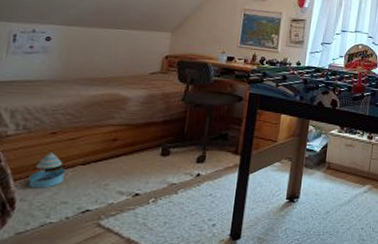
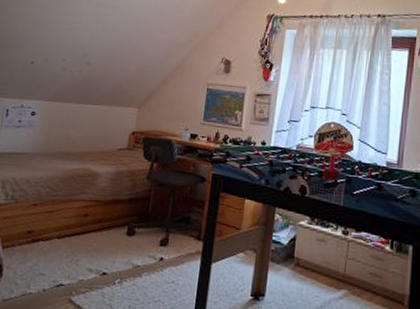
stacking toy: present [28,152,67,188] -> none [14,223,45,258]

